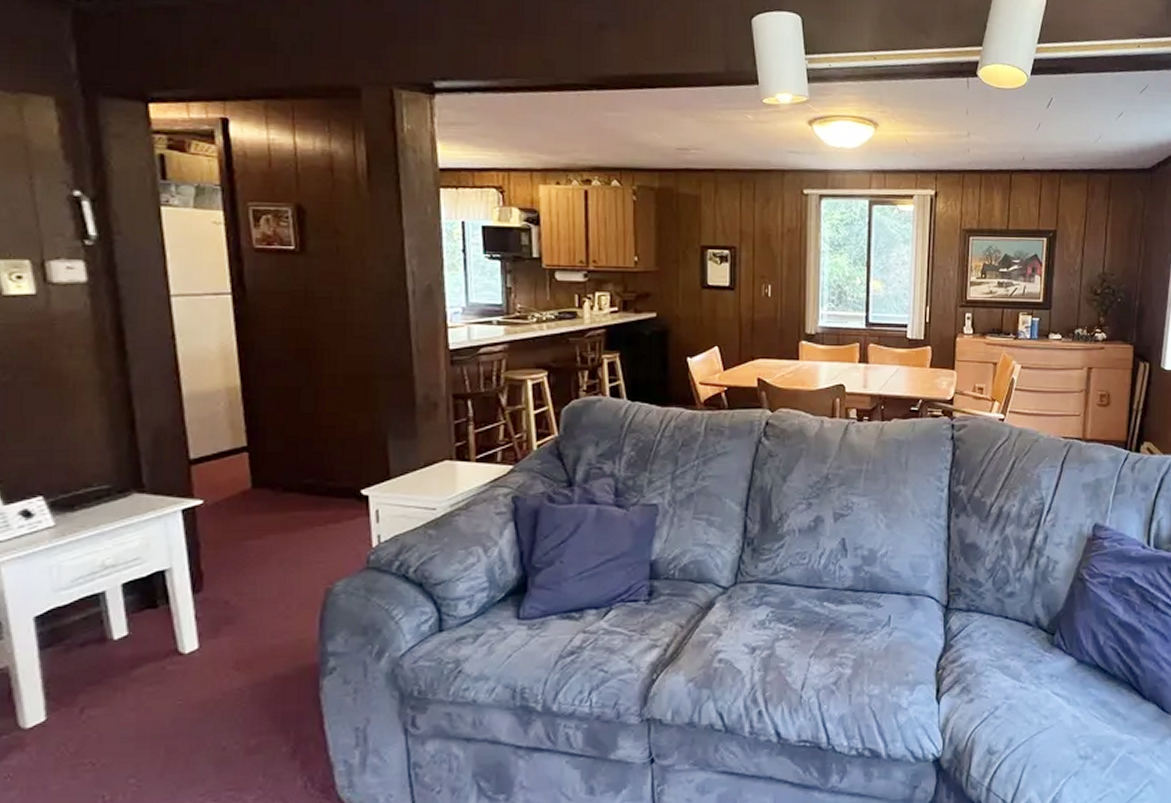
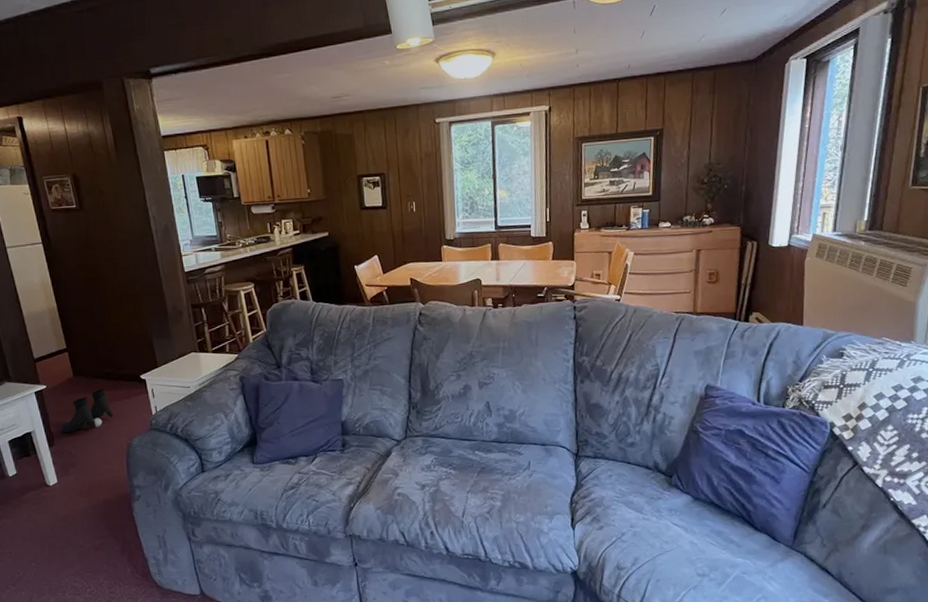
boots: none [218,507,310,572] -> present [61,389,114,433]

